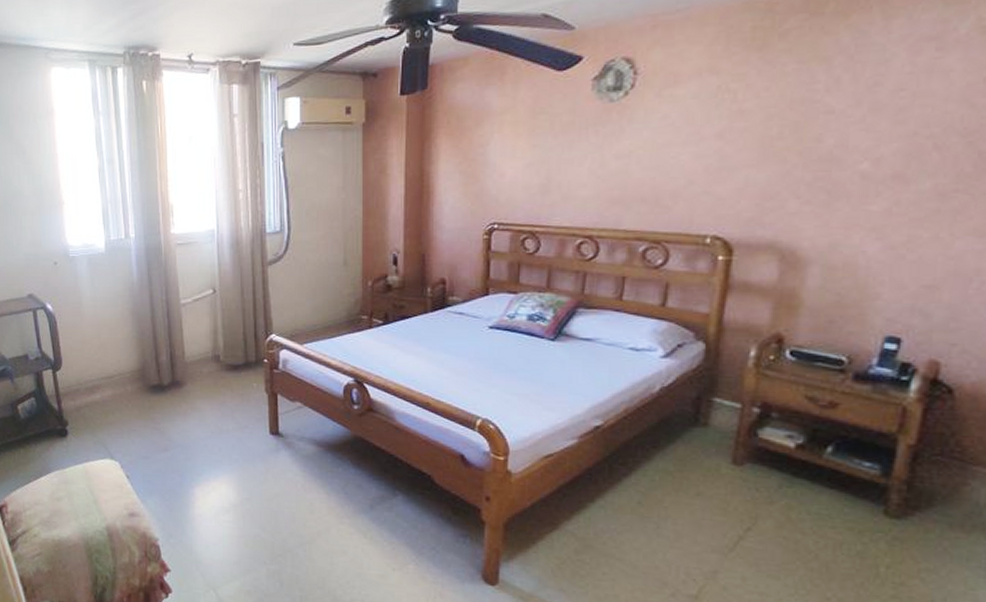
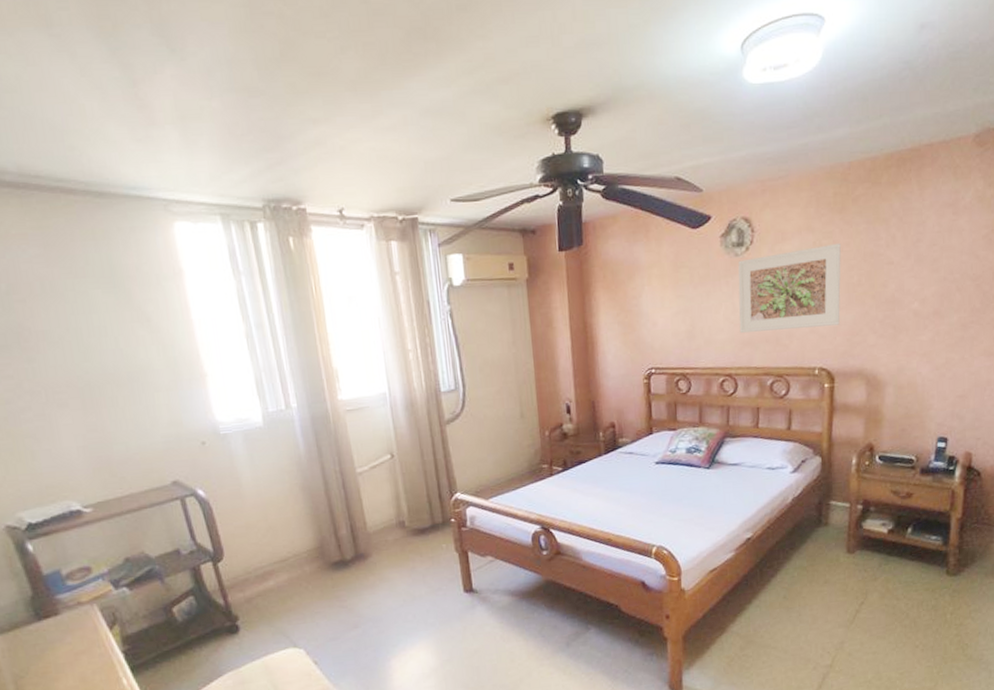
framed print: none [607,86,757,189] -> present [738,242,841,333]

